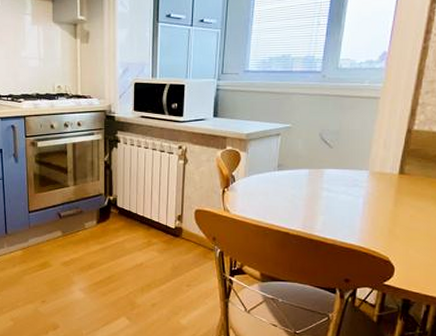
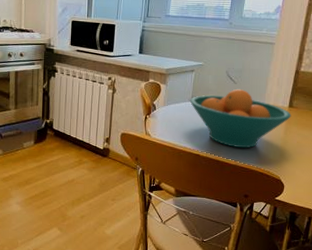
fruit bowl: none [275,153,403,223] -> present [189,88,291,148]

